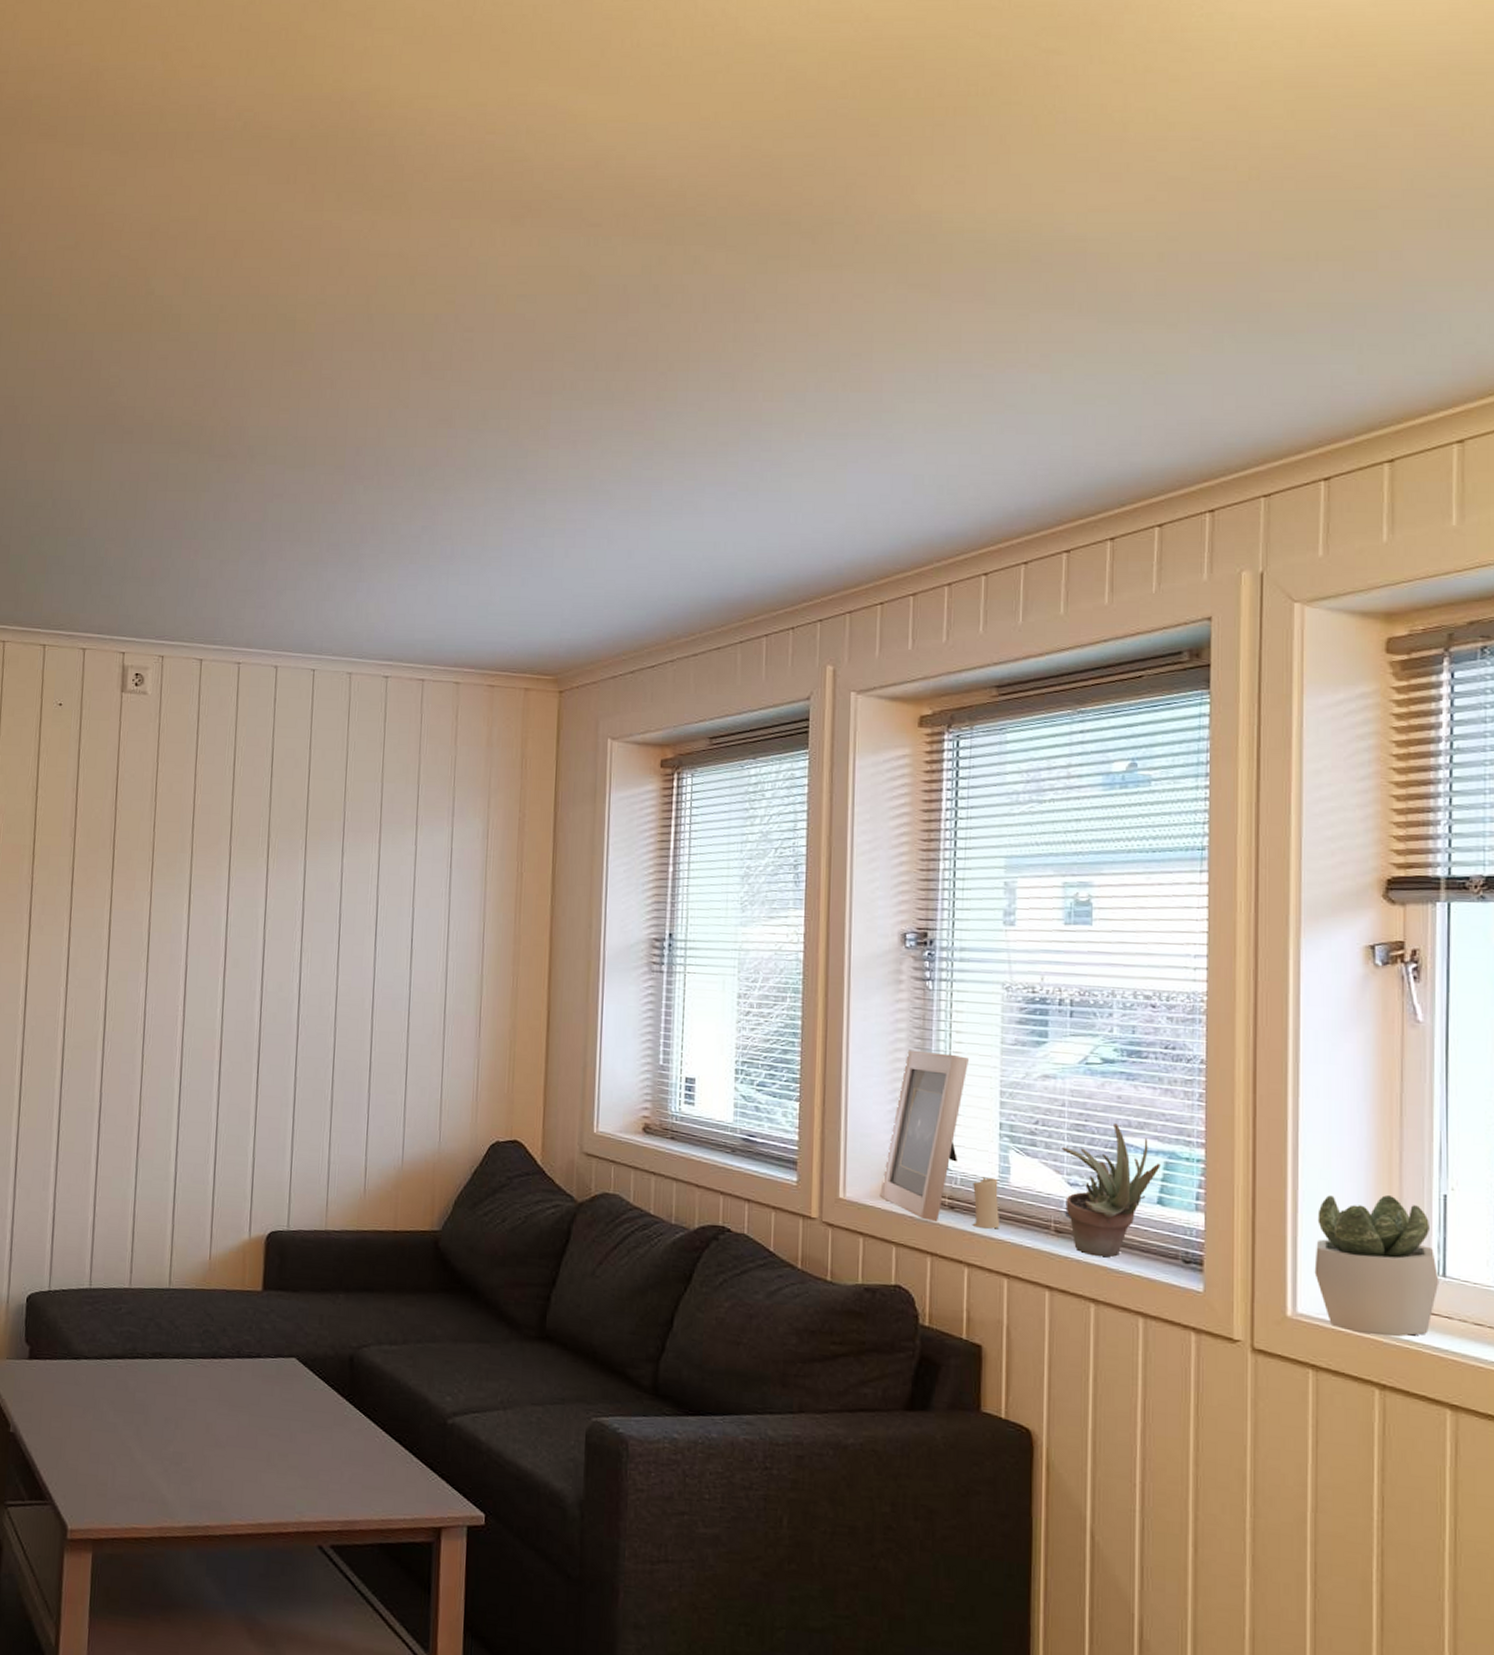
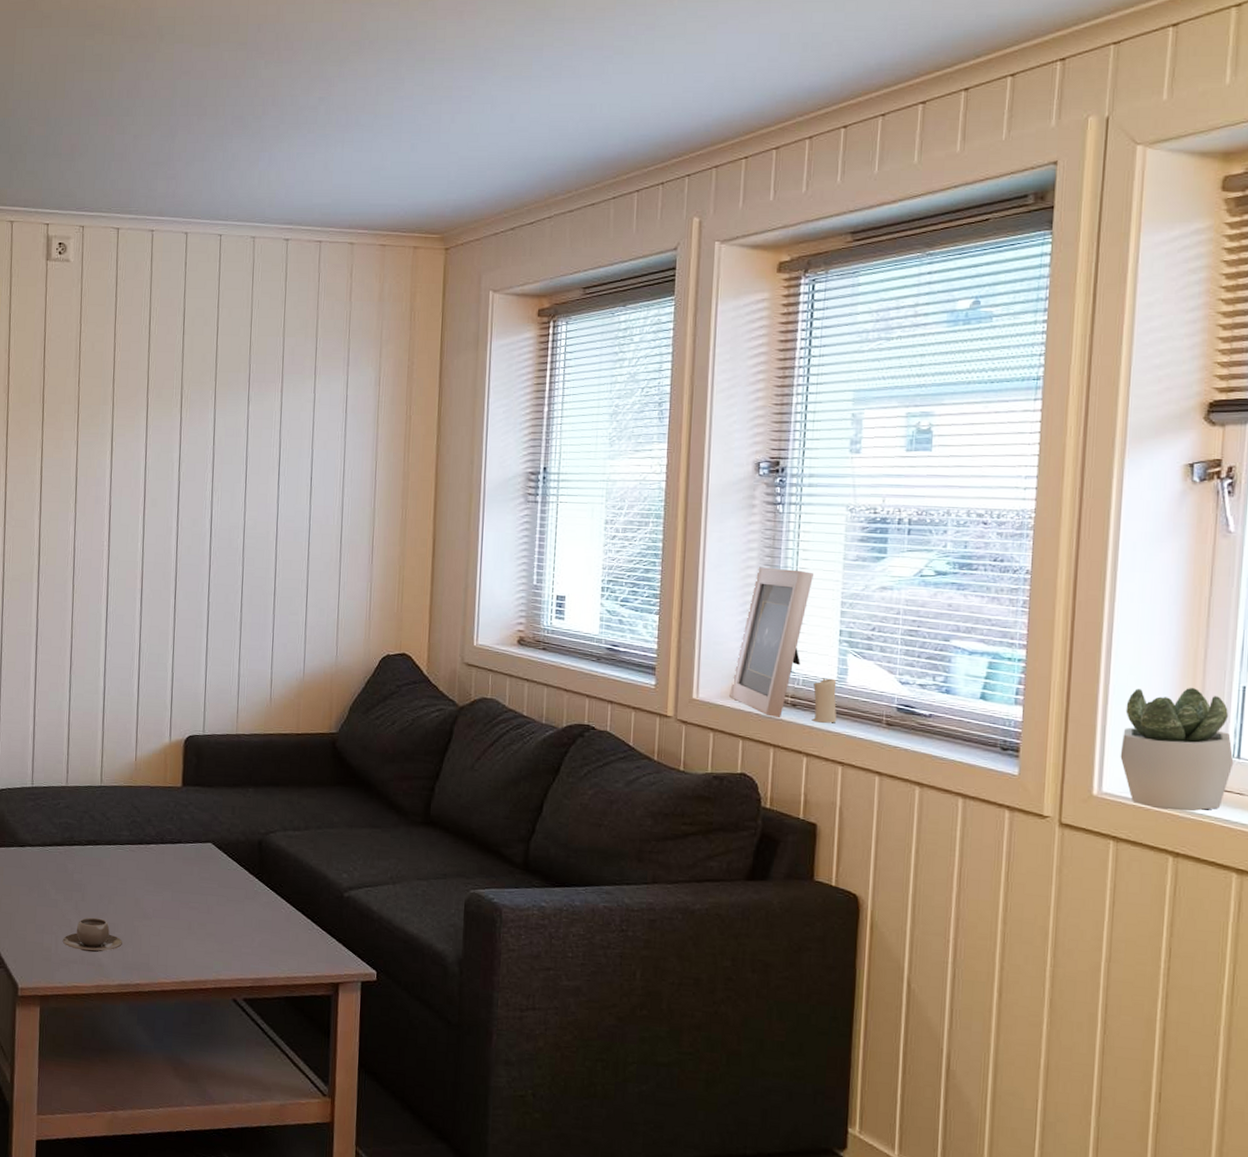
teacup: none [120,1445,191,1488] -> present [62,917,122,953]
succulent plant: present [1062,1123,1160,1258] -> none [895,629,985,747]

